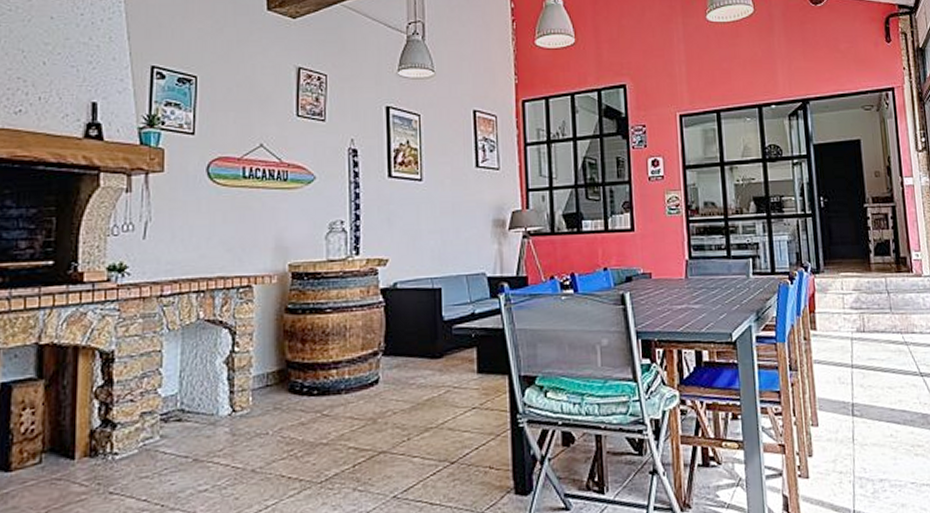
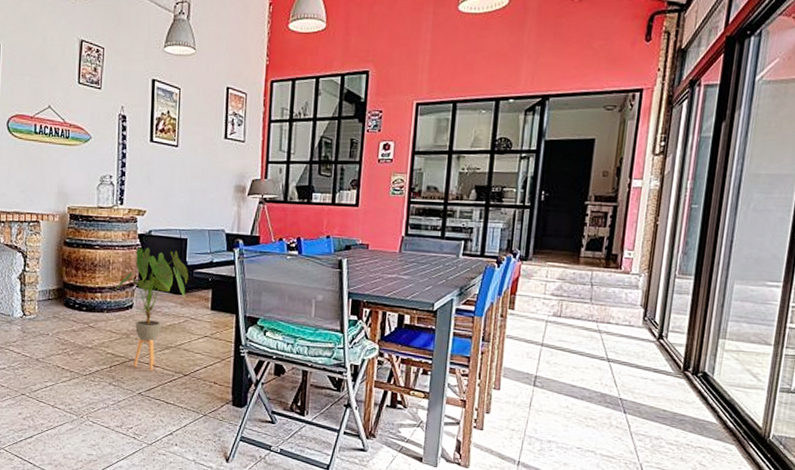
house plant: none [354,304,446,463] -> present [115,247,188,371]

